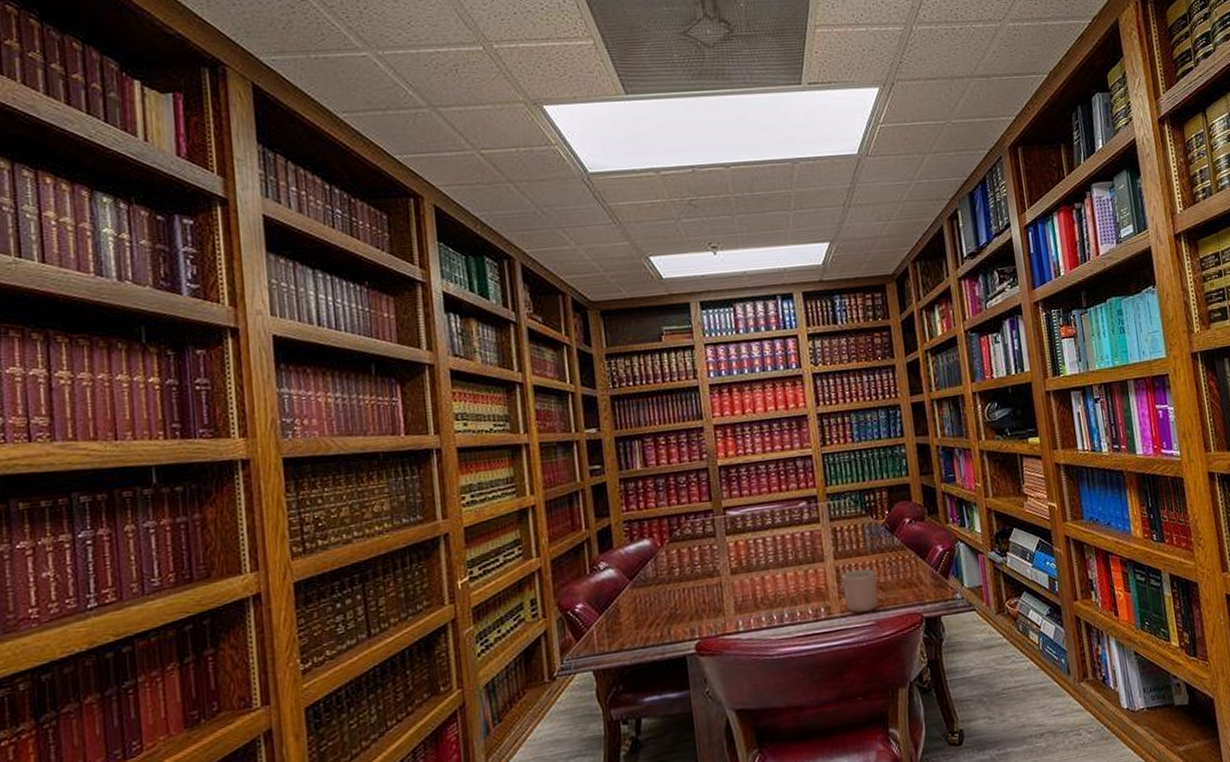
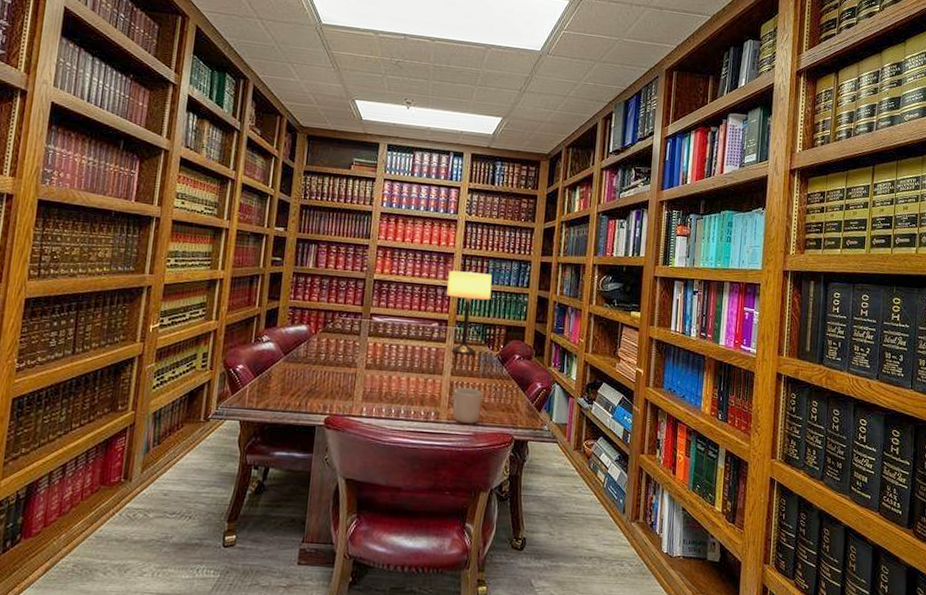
table lamp: none [805,430,862,533] -> present [446,270,492,355]

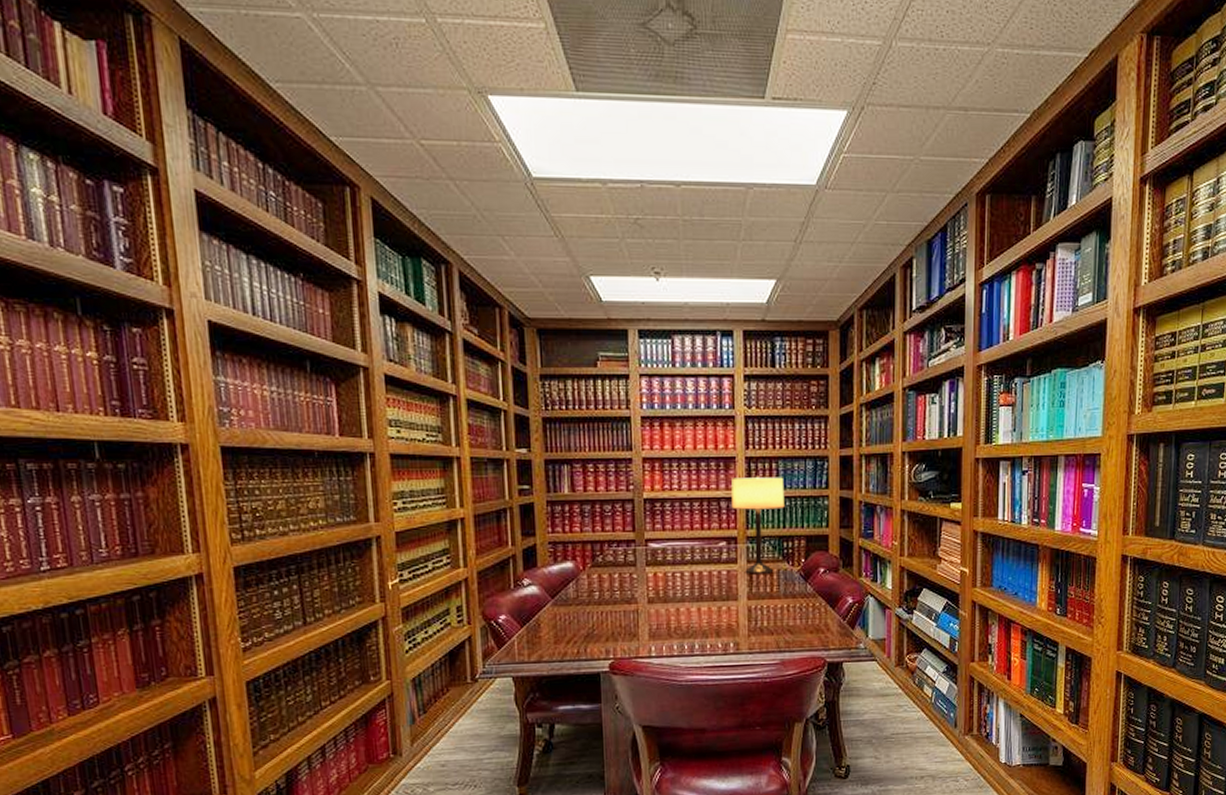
mug: present [452,387,483,424] -> none [753,611,786,651]

